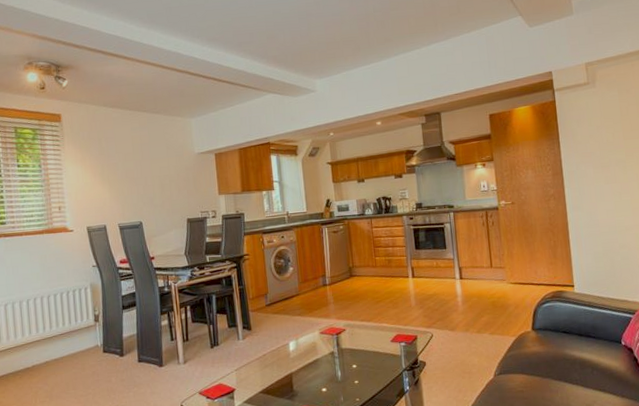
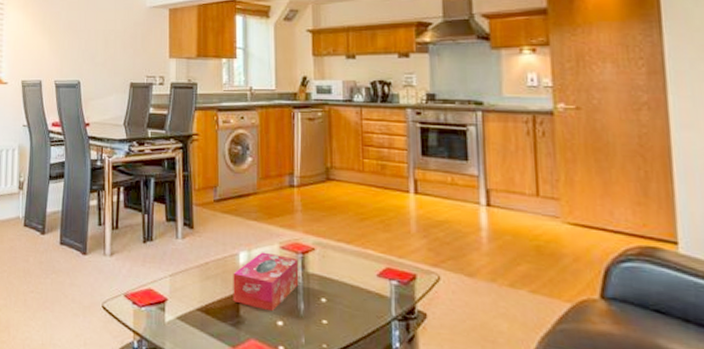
tissue box: none [285,338,336,382] -> present [233,252,299,312]

